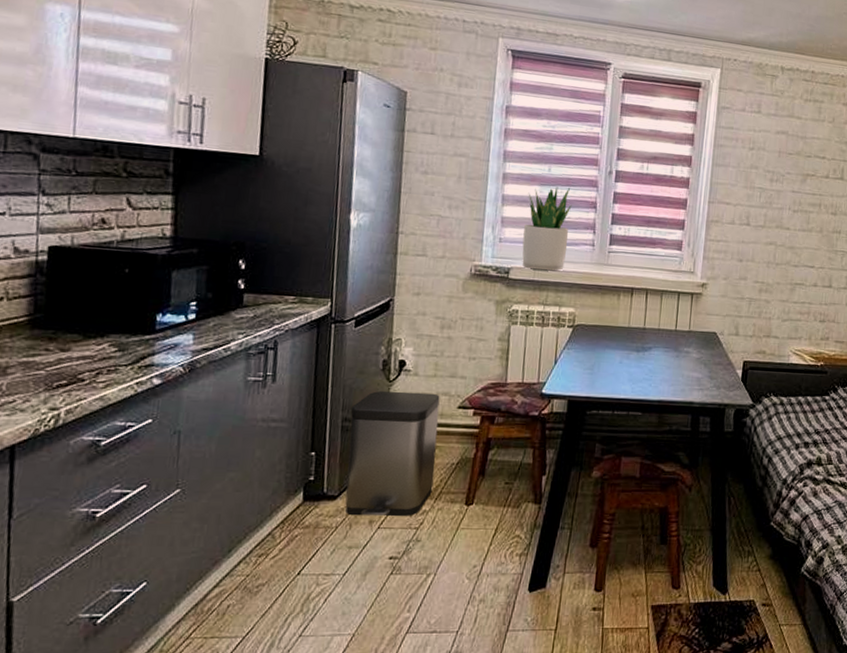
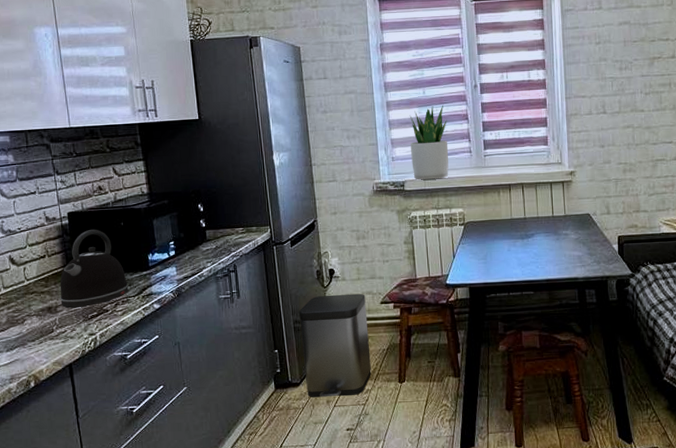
kettle: none [13,271,122,372] -> present [59,229,129,308]

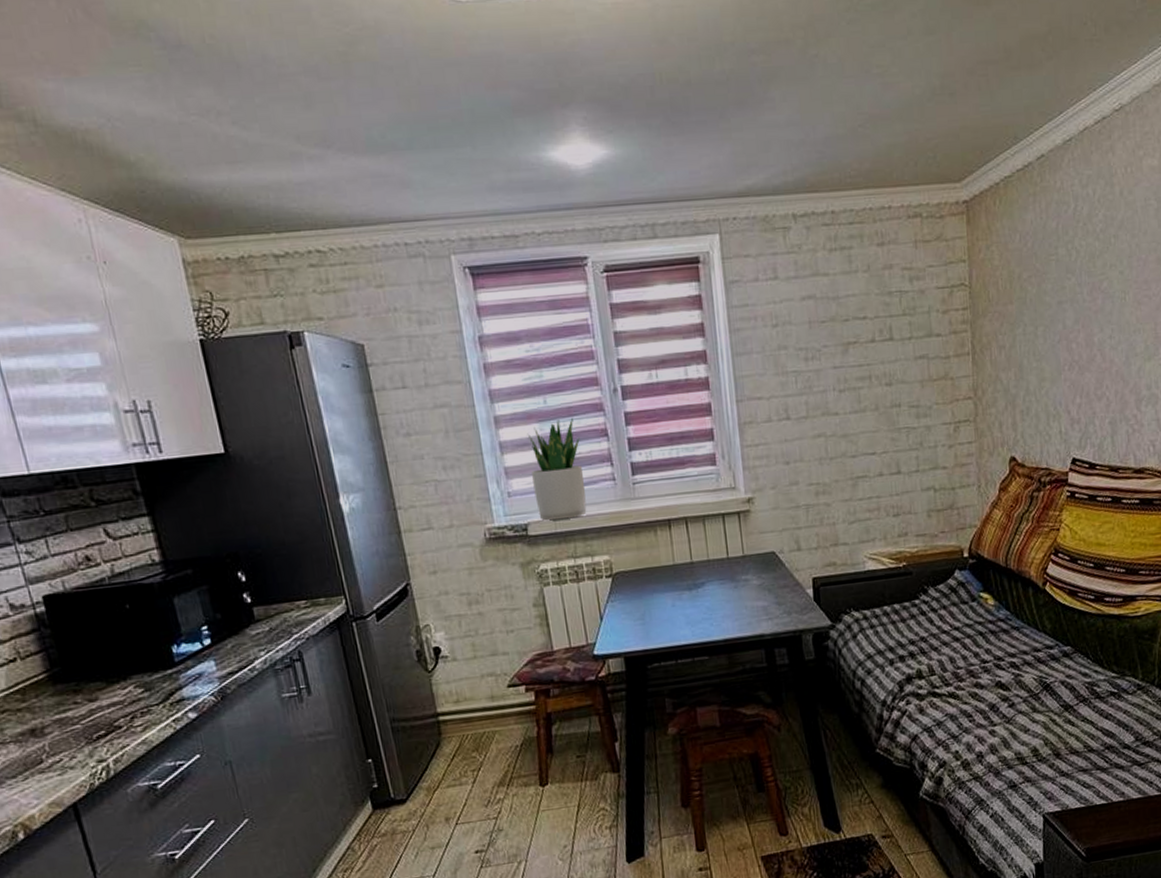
kettle: present [59,229,129,308] -> none [43,616,149,728]
pedal bin: present [298,293,371,398] -> none [395,676,503,816]

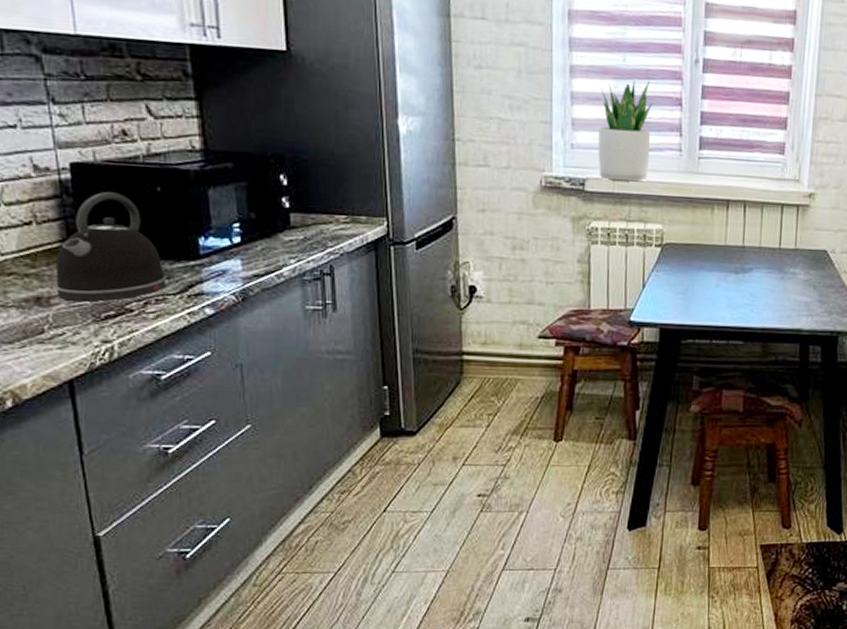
kettle: none [43,616,149,728] -> present [54,191,168,302]

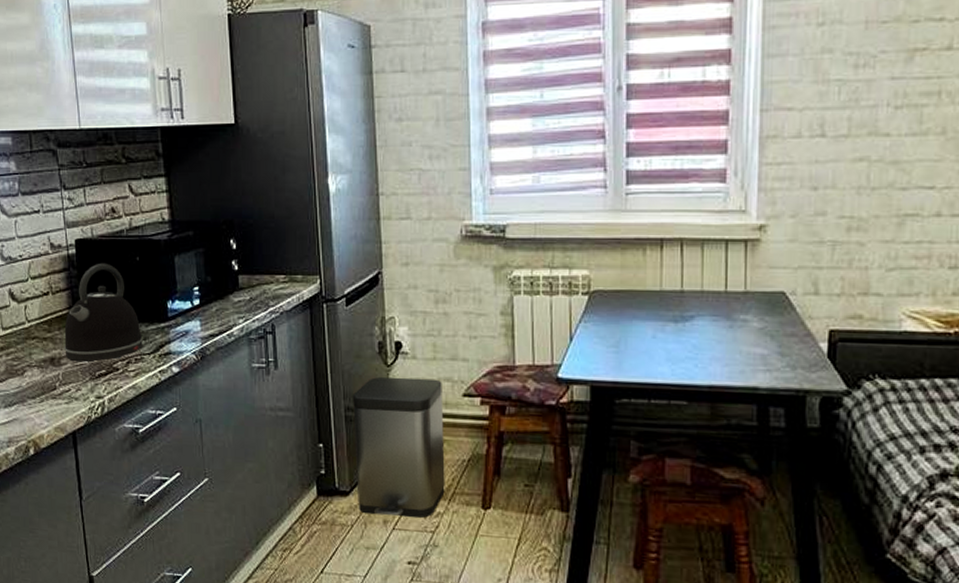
pedal bin: none [421,319,518,453] -> present [352,376,445,518]
planter: present [598,80,653,182] -> none [518,114,574,225]

